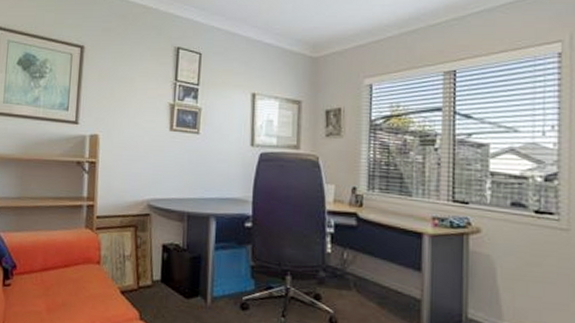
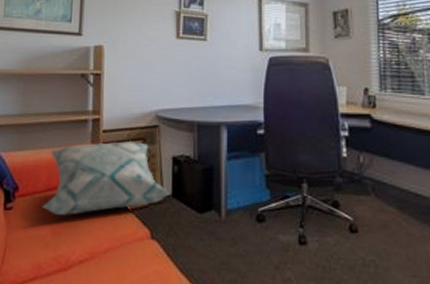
decorative pillow: none [38,227,159,294] -> present [42,140,170,215]

